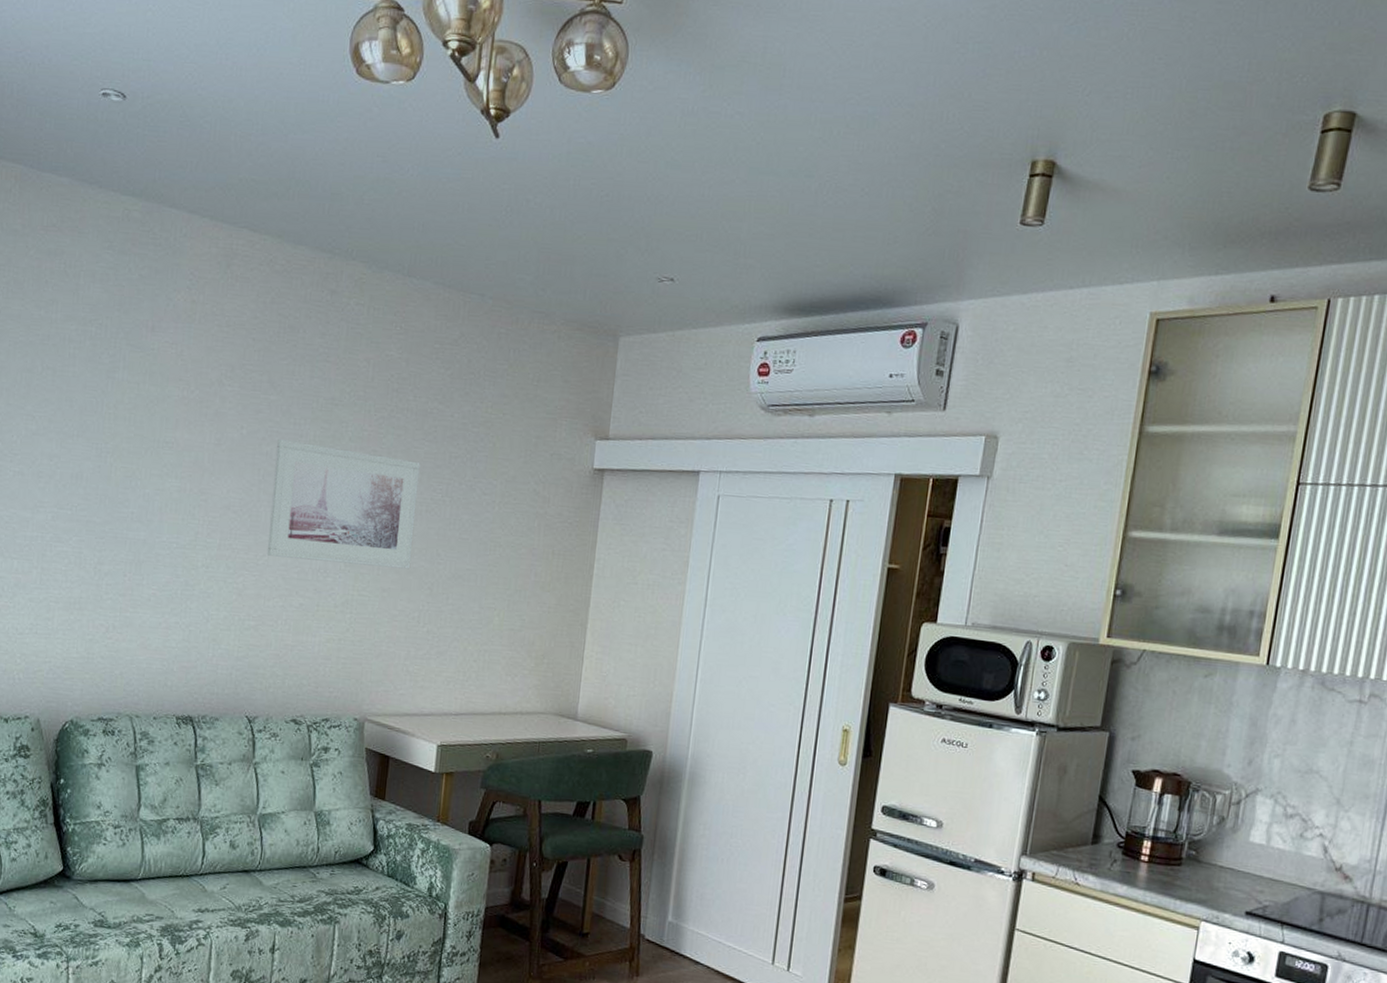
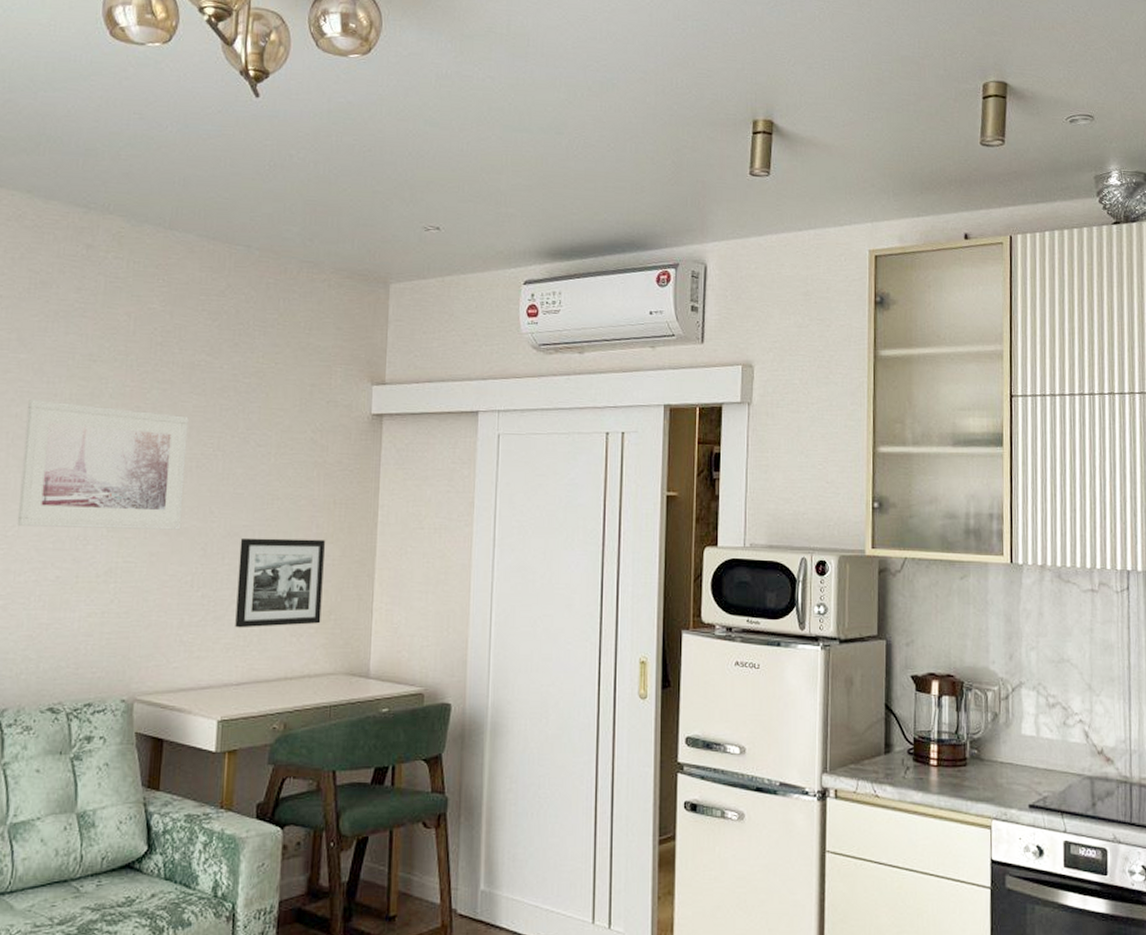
picture frame: none [456,580,542,666] -> present [235,537,325,628]

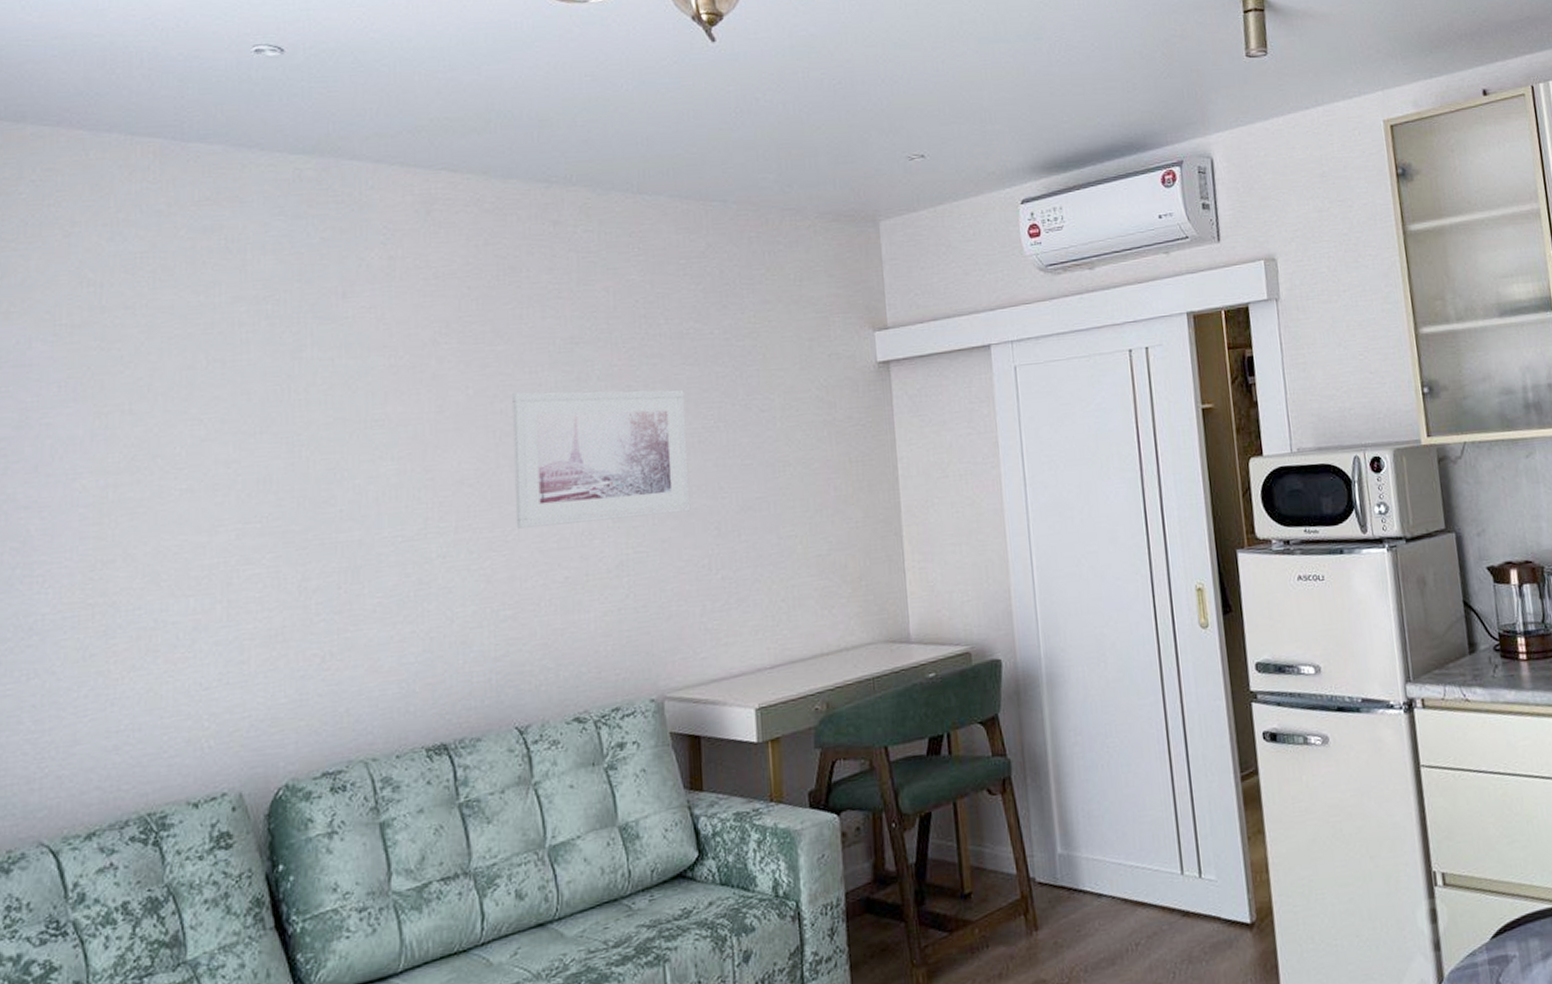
picture frame: present [235,537,325,628] -> none [755,502,852,608]

